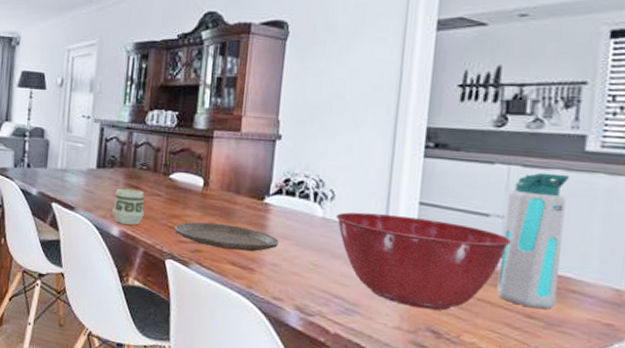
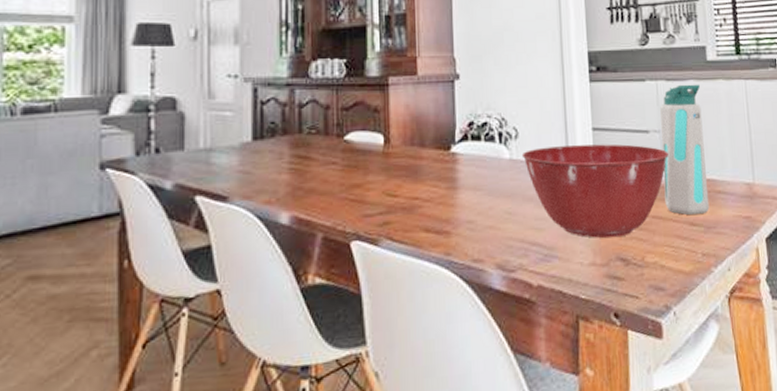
cup: present [112,188,145,225] -> none [278,160,319,207]
plate: present [174,221,280,252] -> none [356,184,472,215]

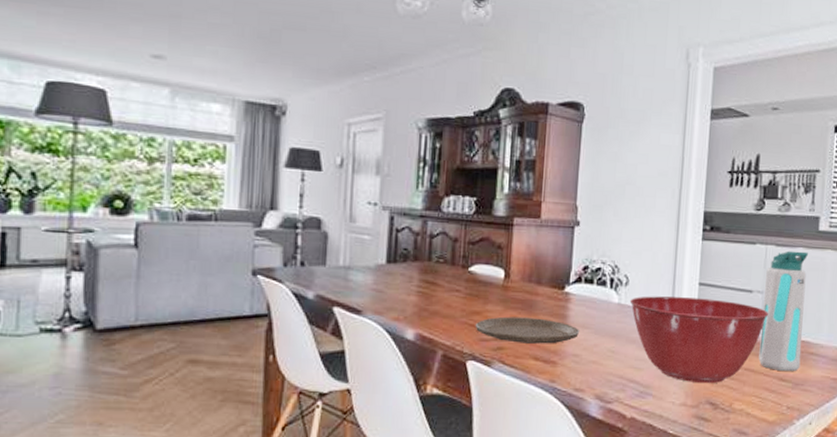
plate: none [356,184,472,215] -> present [475,316,580,344]

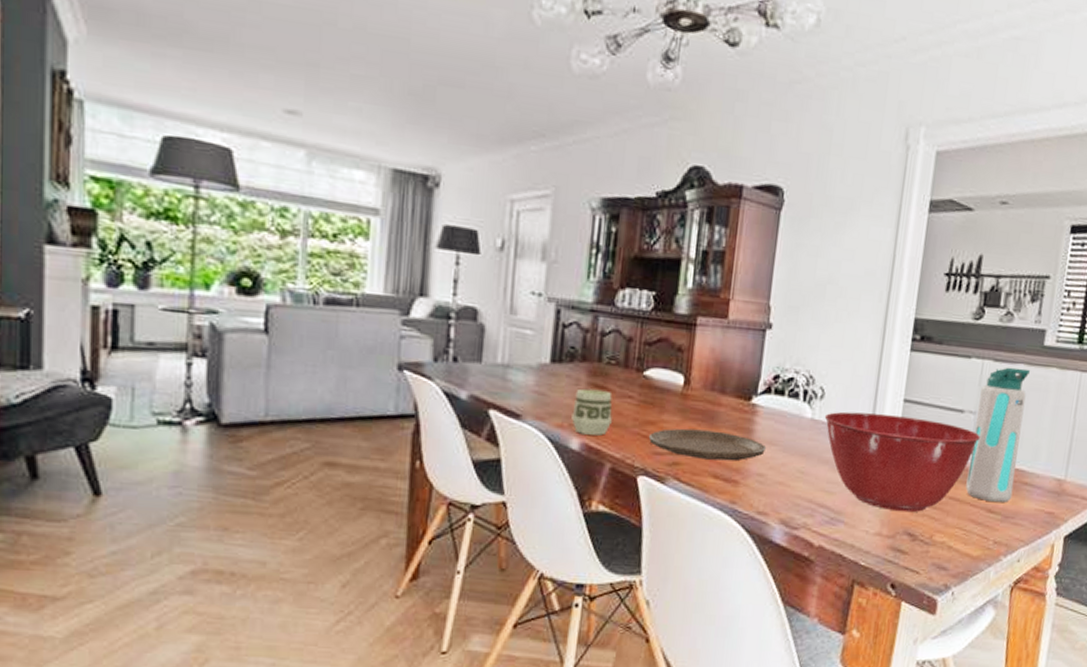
cup: none [406,285,442,326] -> present [571,388,613,436]

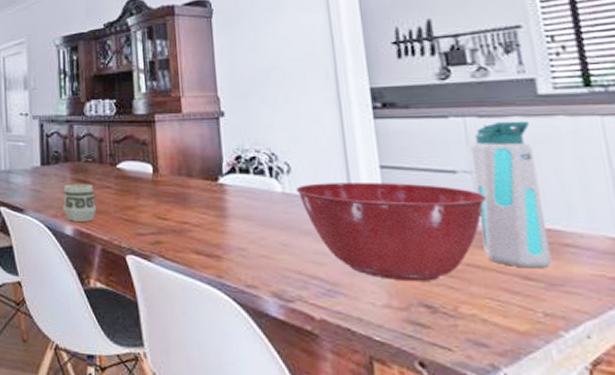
plate: present [648,428,767,462] -> none [129,210,243,238]

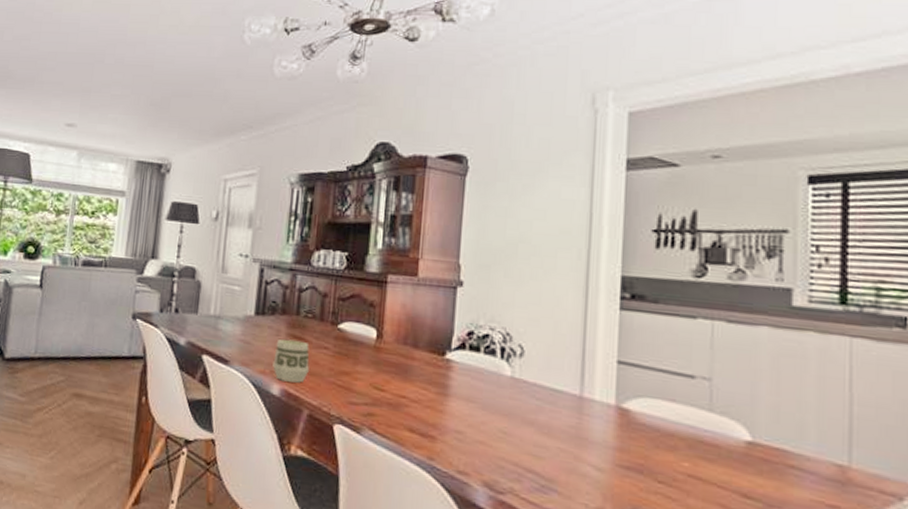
mixing bowl: present [295,183,486,282] -> none [525,371,720,489]
water bottle: present [471,121,553,269] -> none [708,329,777,488]

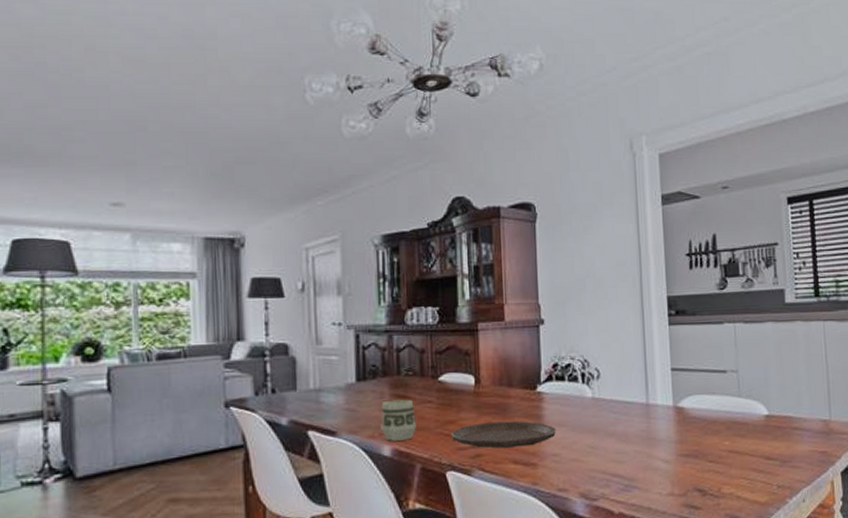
plate: none [343,379,464,416] -> present [450,420,557,448]

